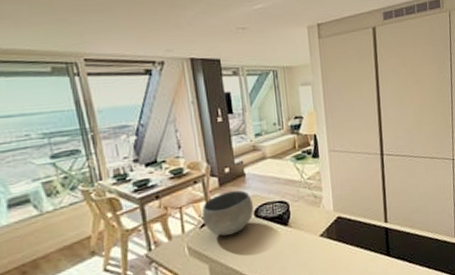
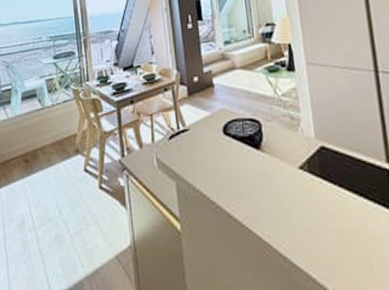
bowl: present [201,190,254,236] -> none [170,101,223,151]

